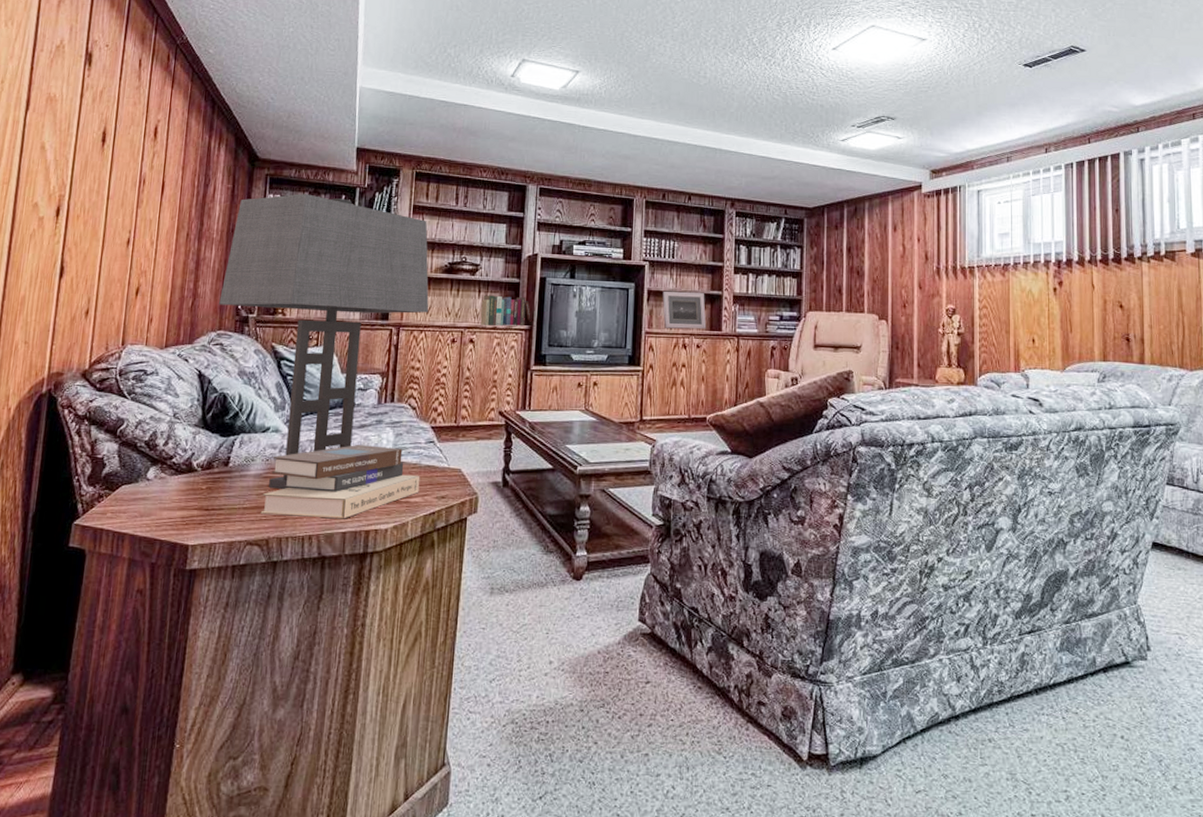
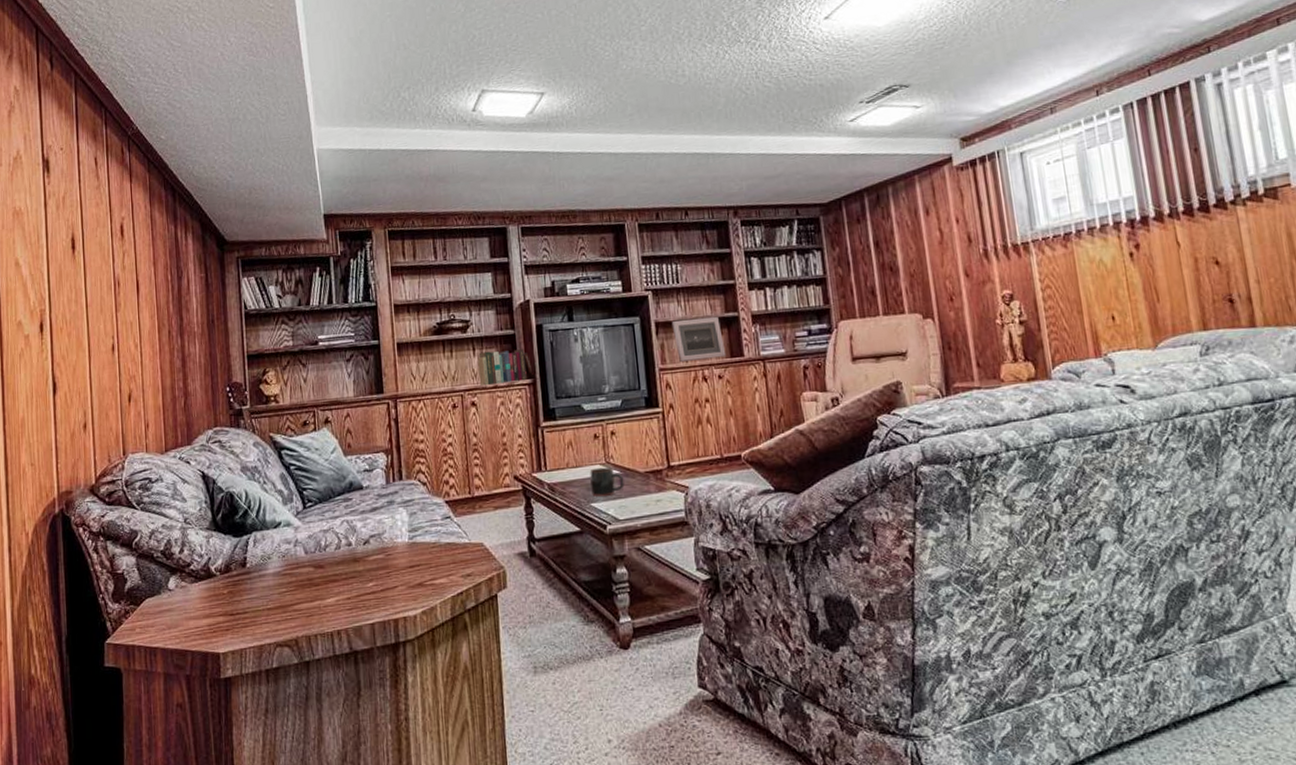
table lamp: present [219,194,429,489] -> none [210,270,424,586]
books: present [260,445,420,519] -> none [284,527,443,613]
mug: none [568,413,599,440] -> present [590,467,624,497]

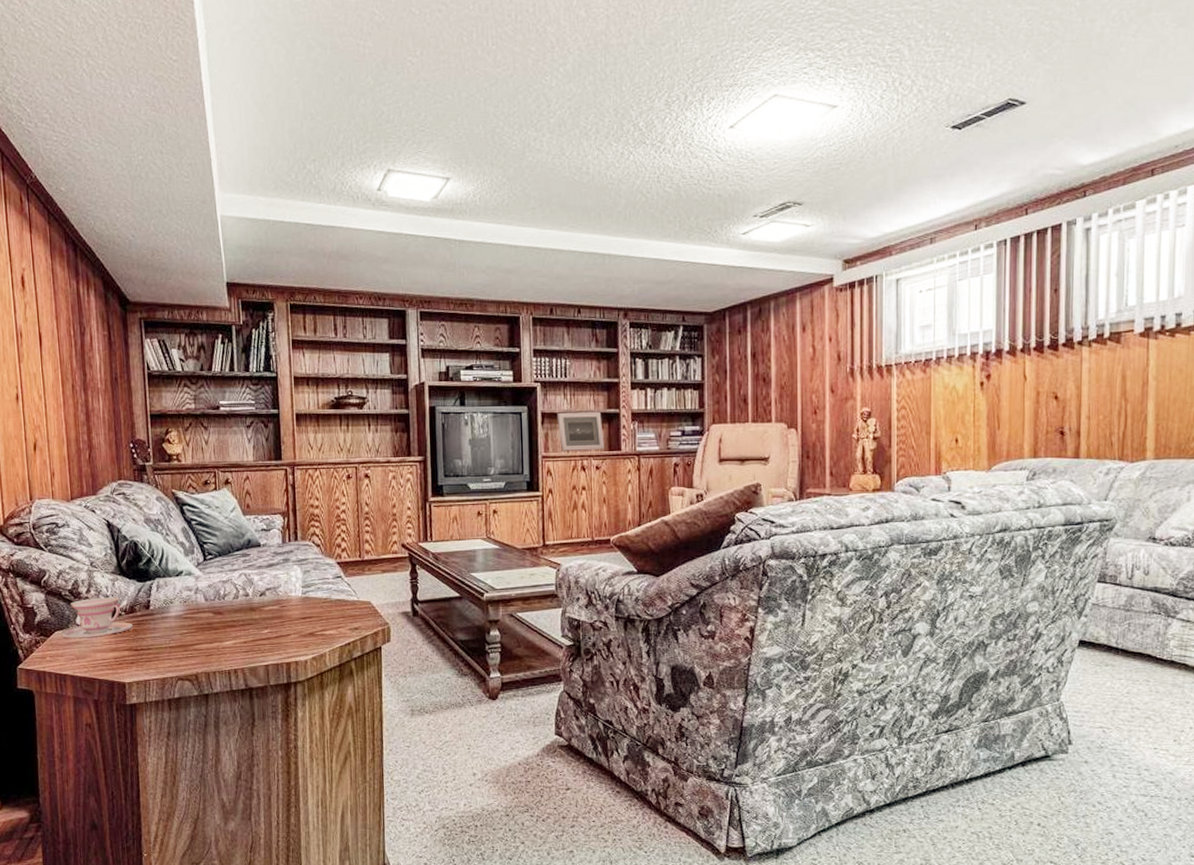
teacup: none [152,556,229,606] -> present [61,597,134,639]
books: present [477,349,536,386] -> none [372,428,427,460]
mug: present [590,467,624,497] -> none [471,541,502,567]

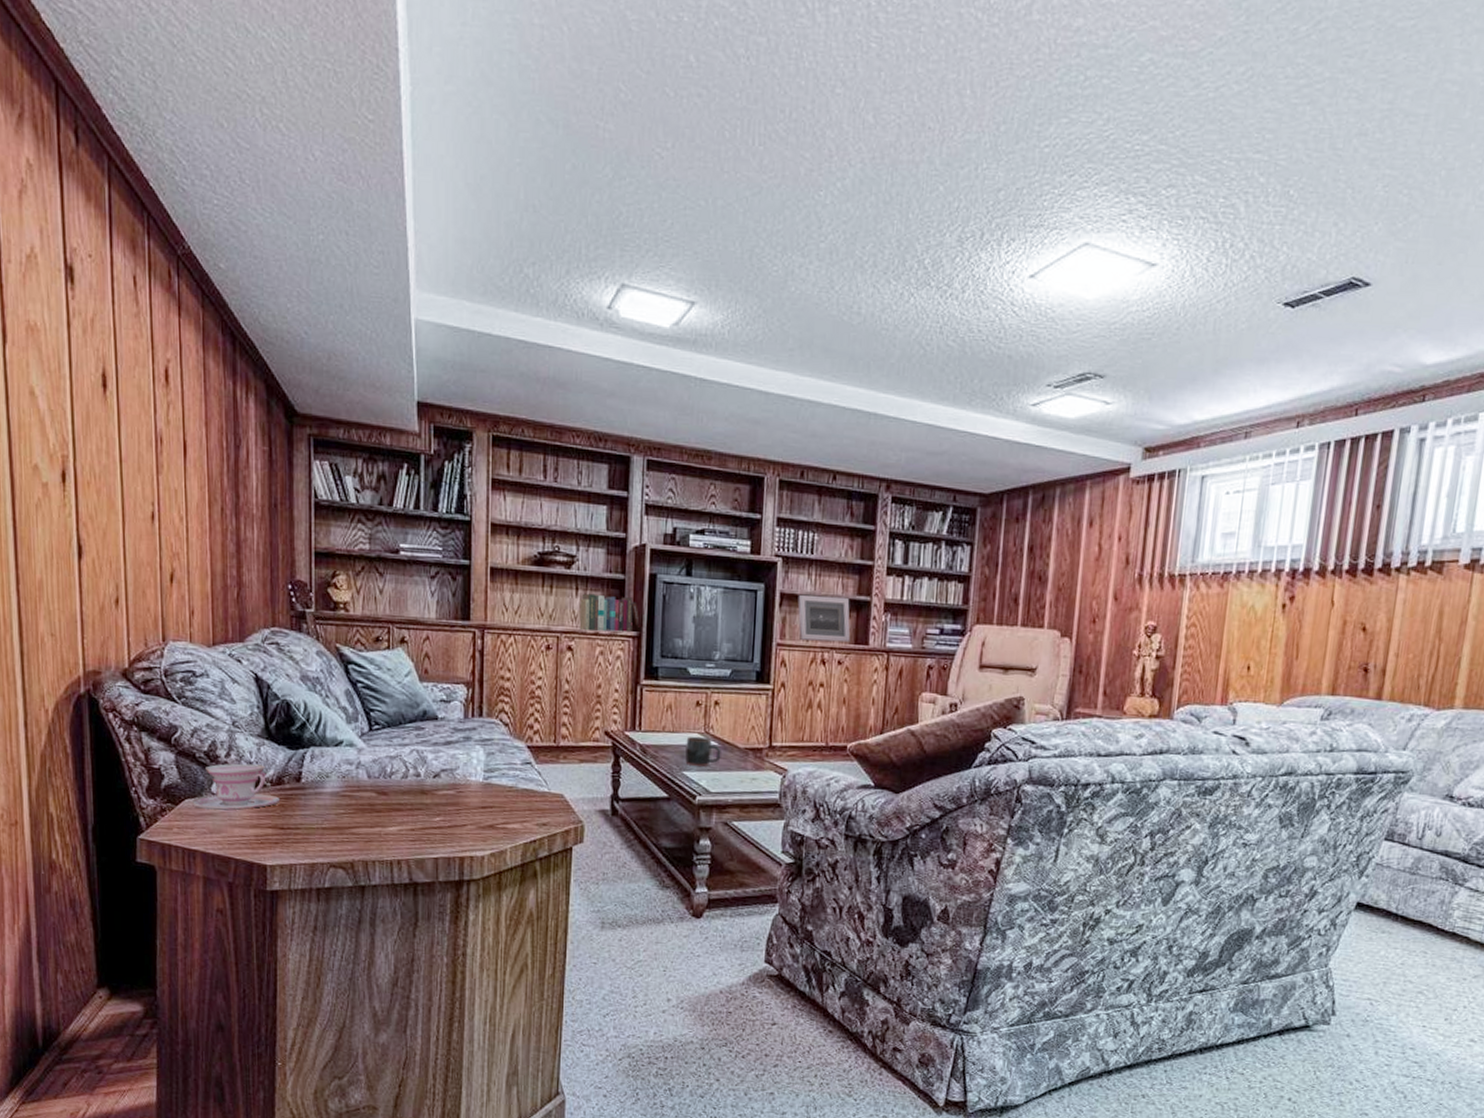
books: none [372,428,427,460] -> present [579,593,642,633]
mug: none [471,541,502,567] -> present [685,736,721,767]

